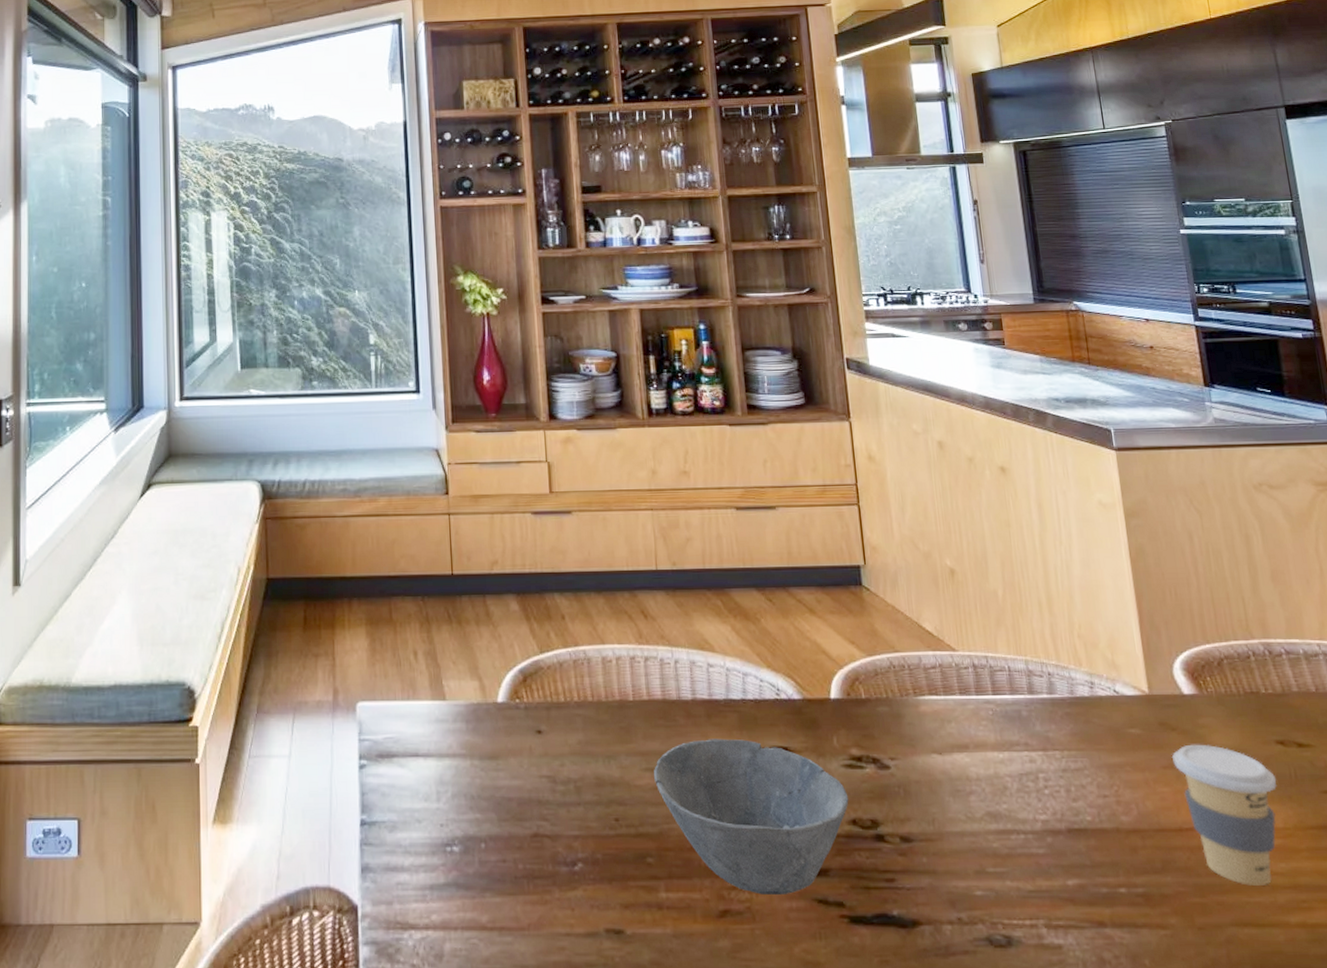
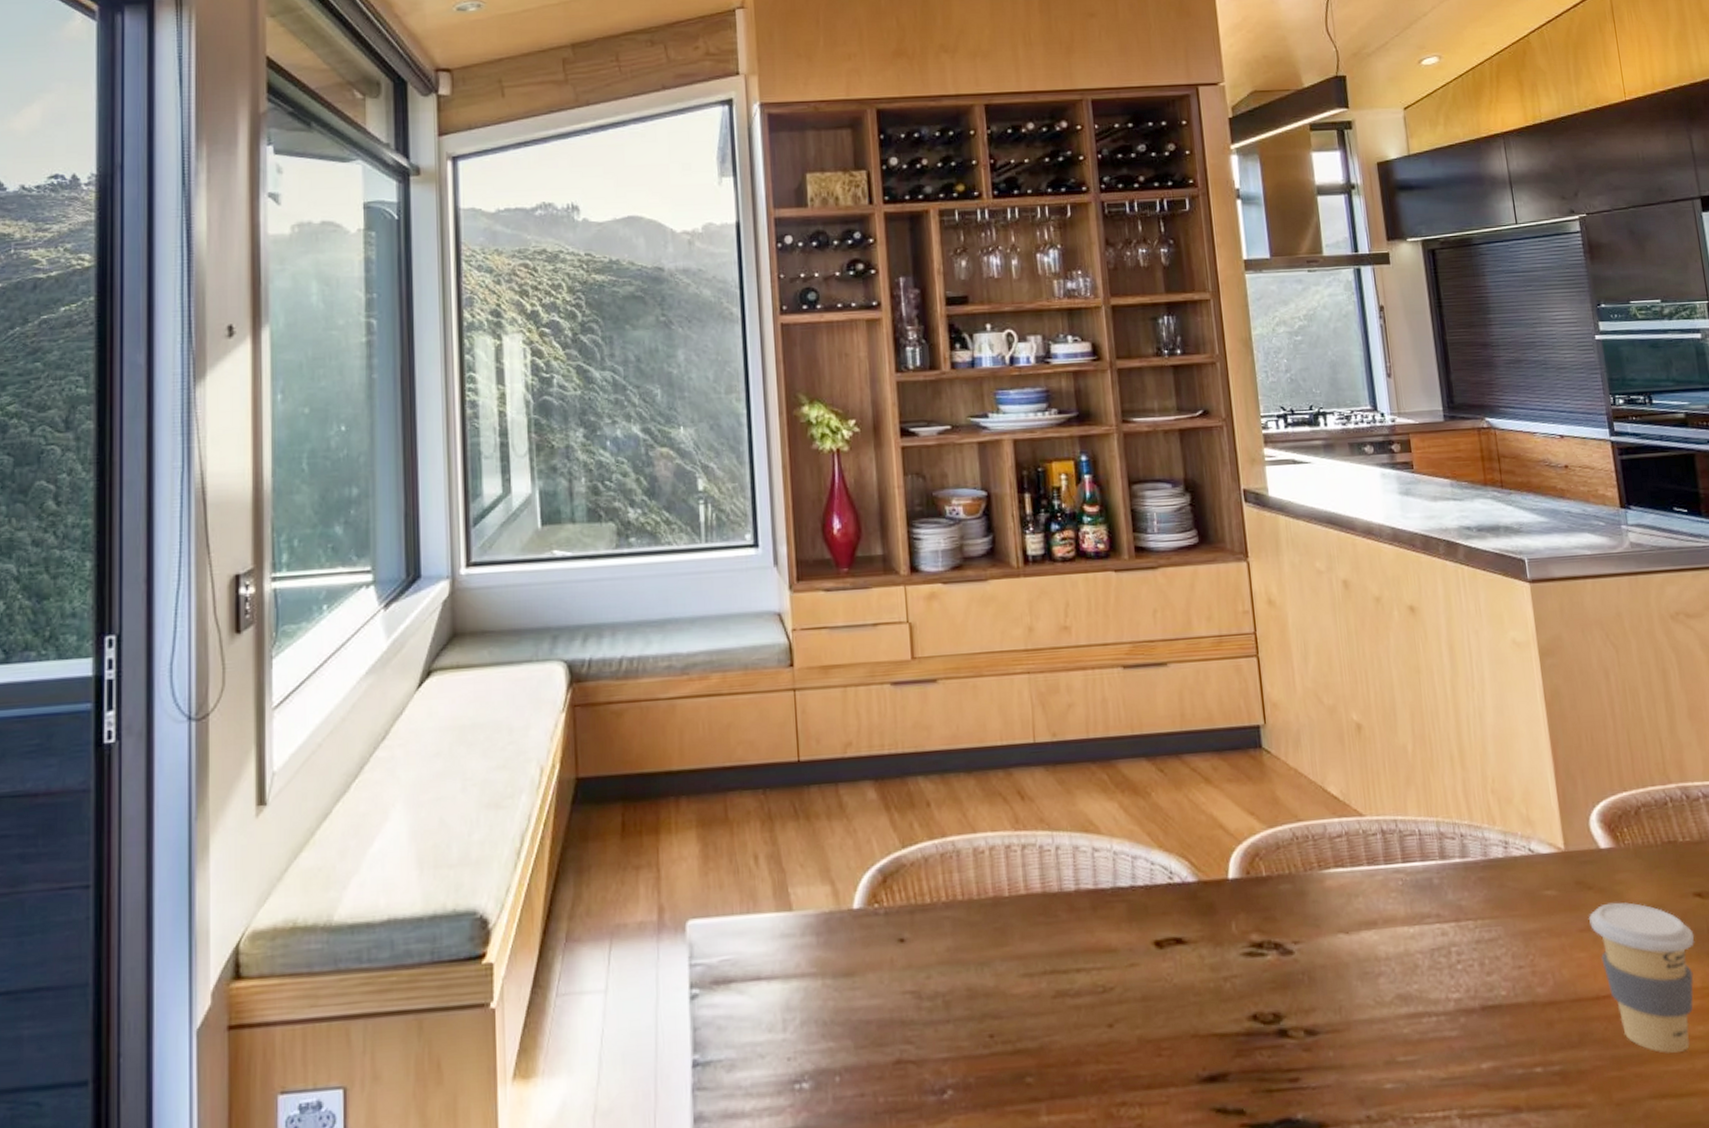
bowl: present [653,738,849,896] -> none [1032,932,1249,1109]

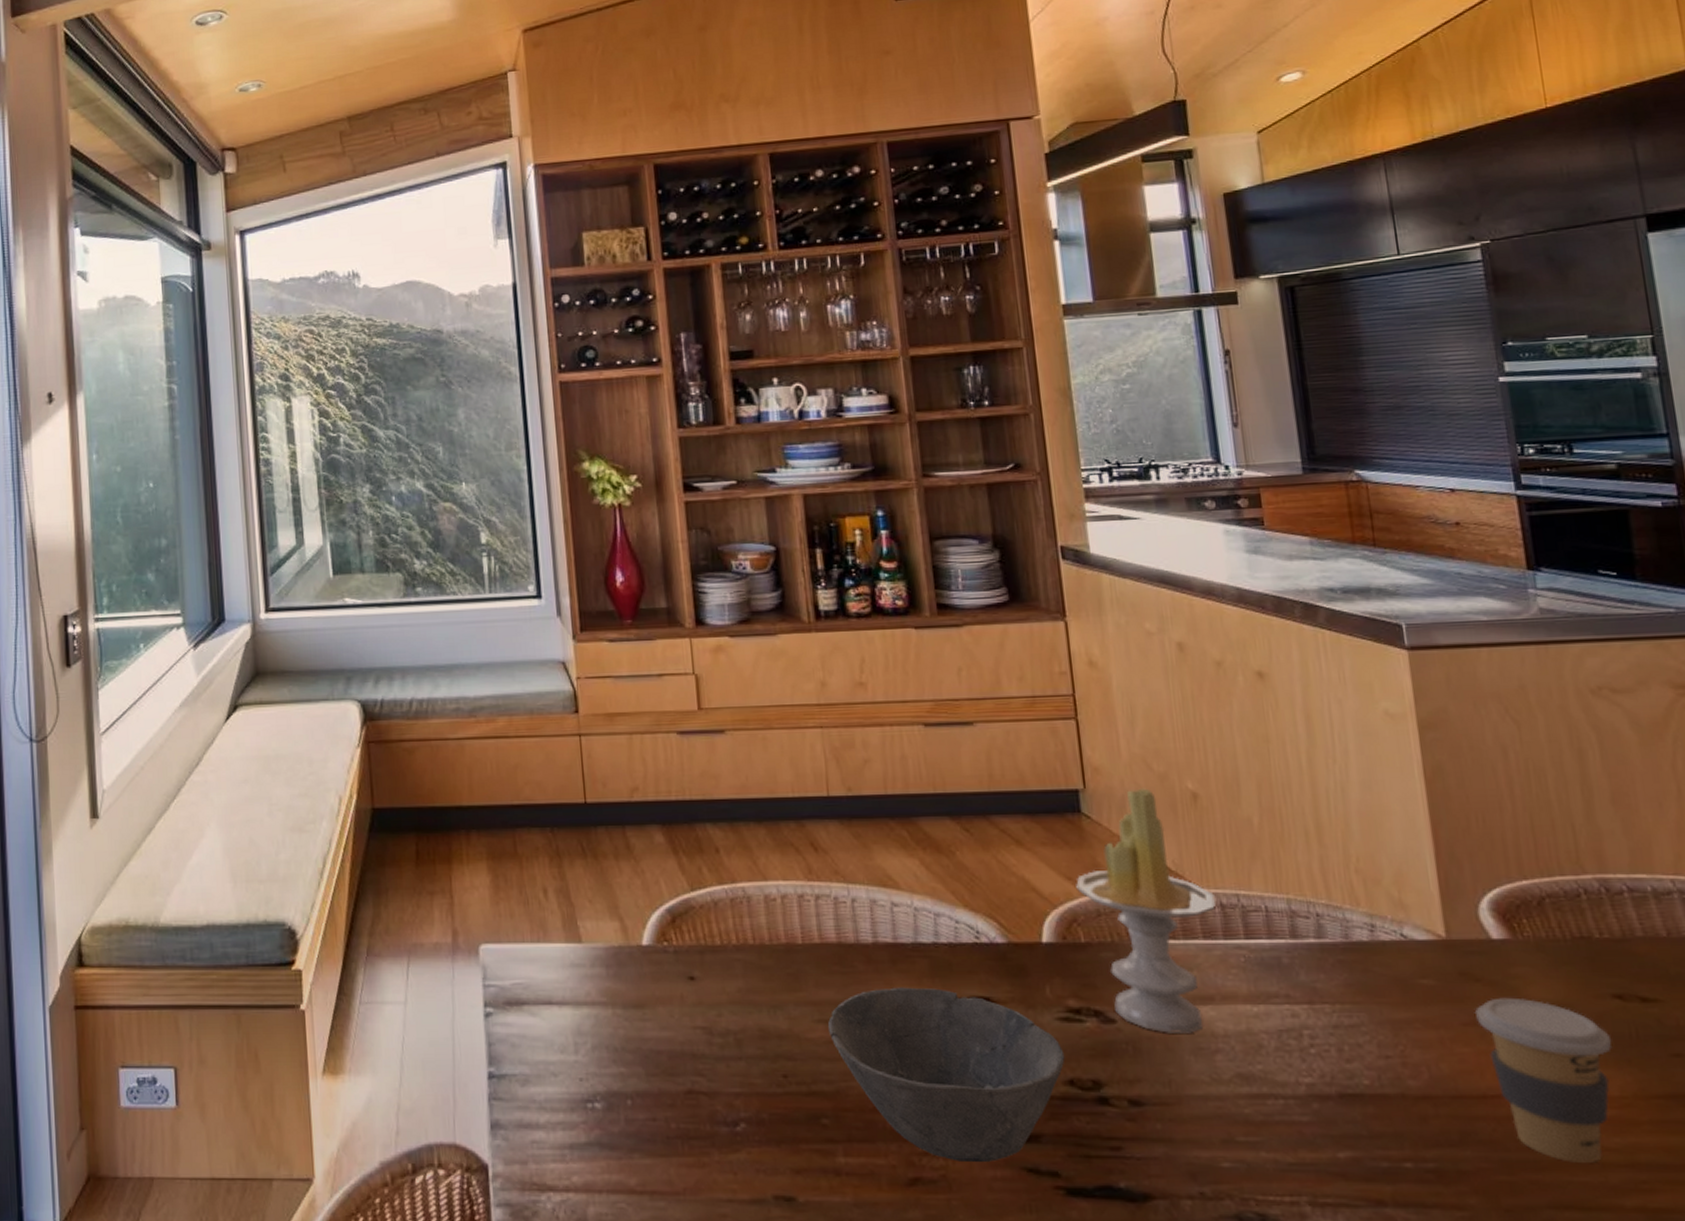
bowl: none [1032,932,1249,1109] -> present [827,987,1065,1163]
candle: none [1258,721,1377,961] -> present [1076,788,1216,1033]

